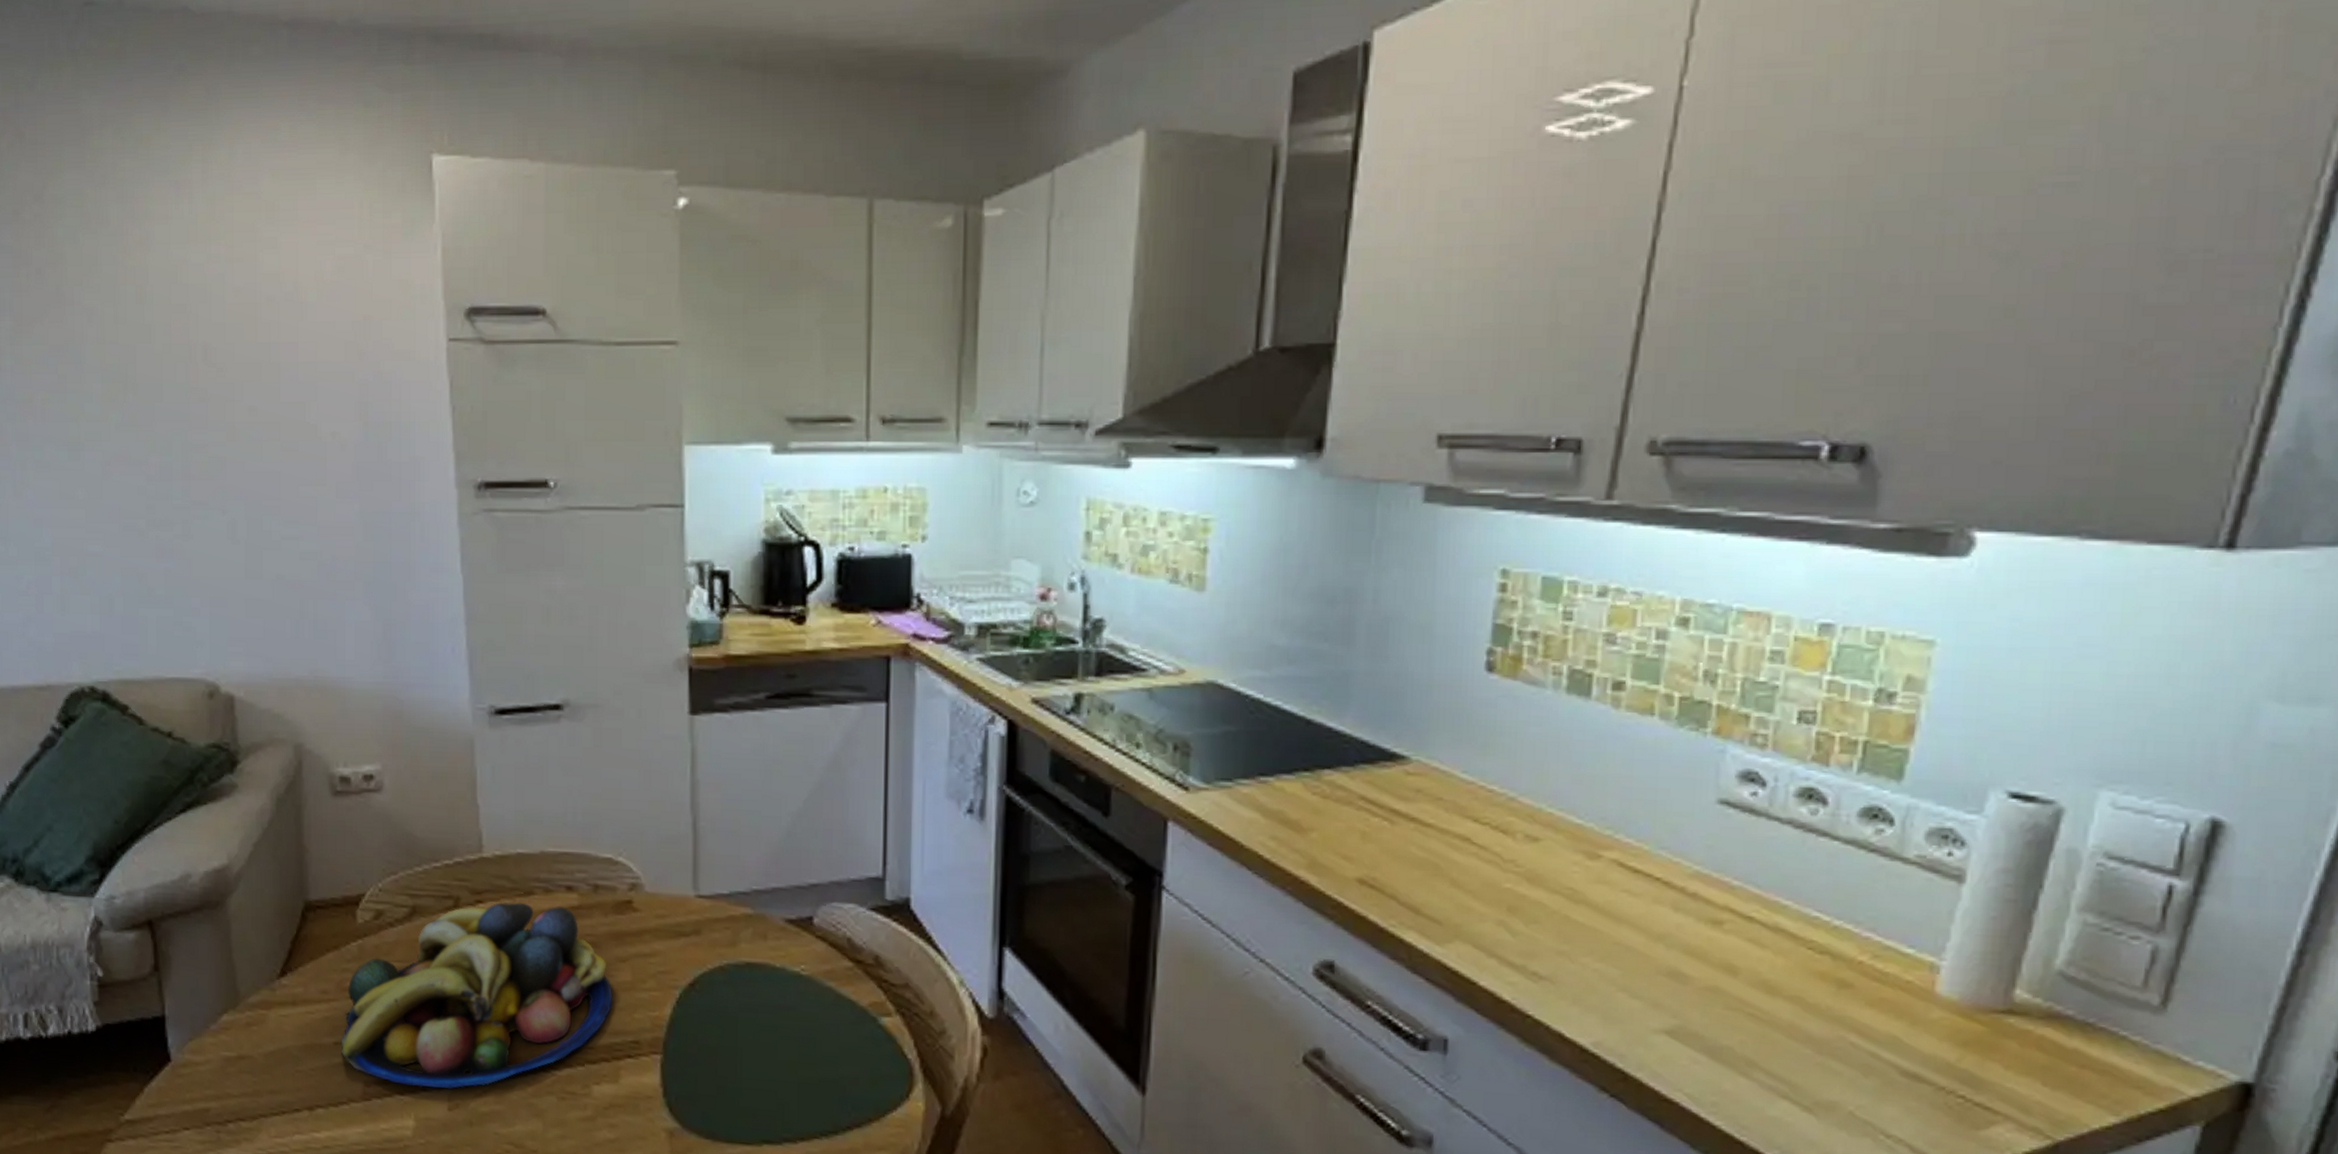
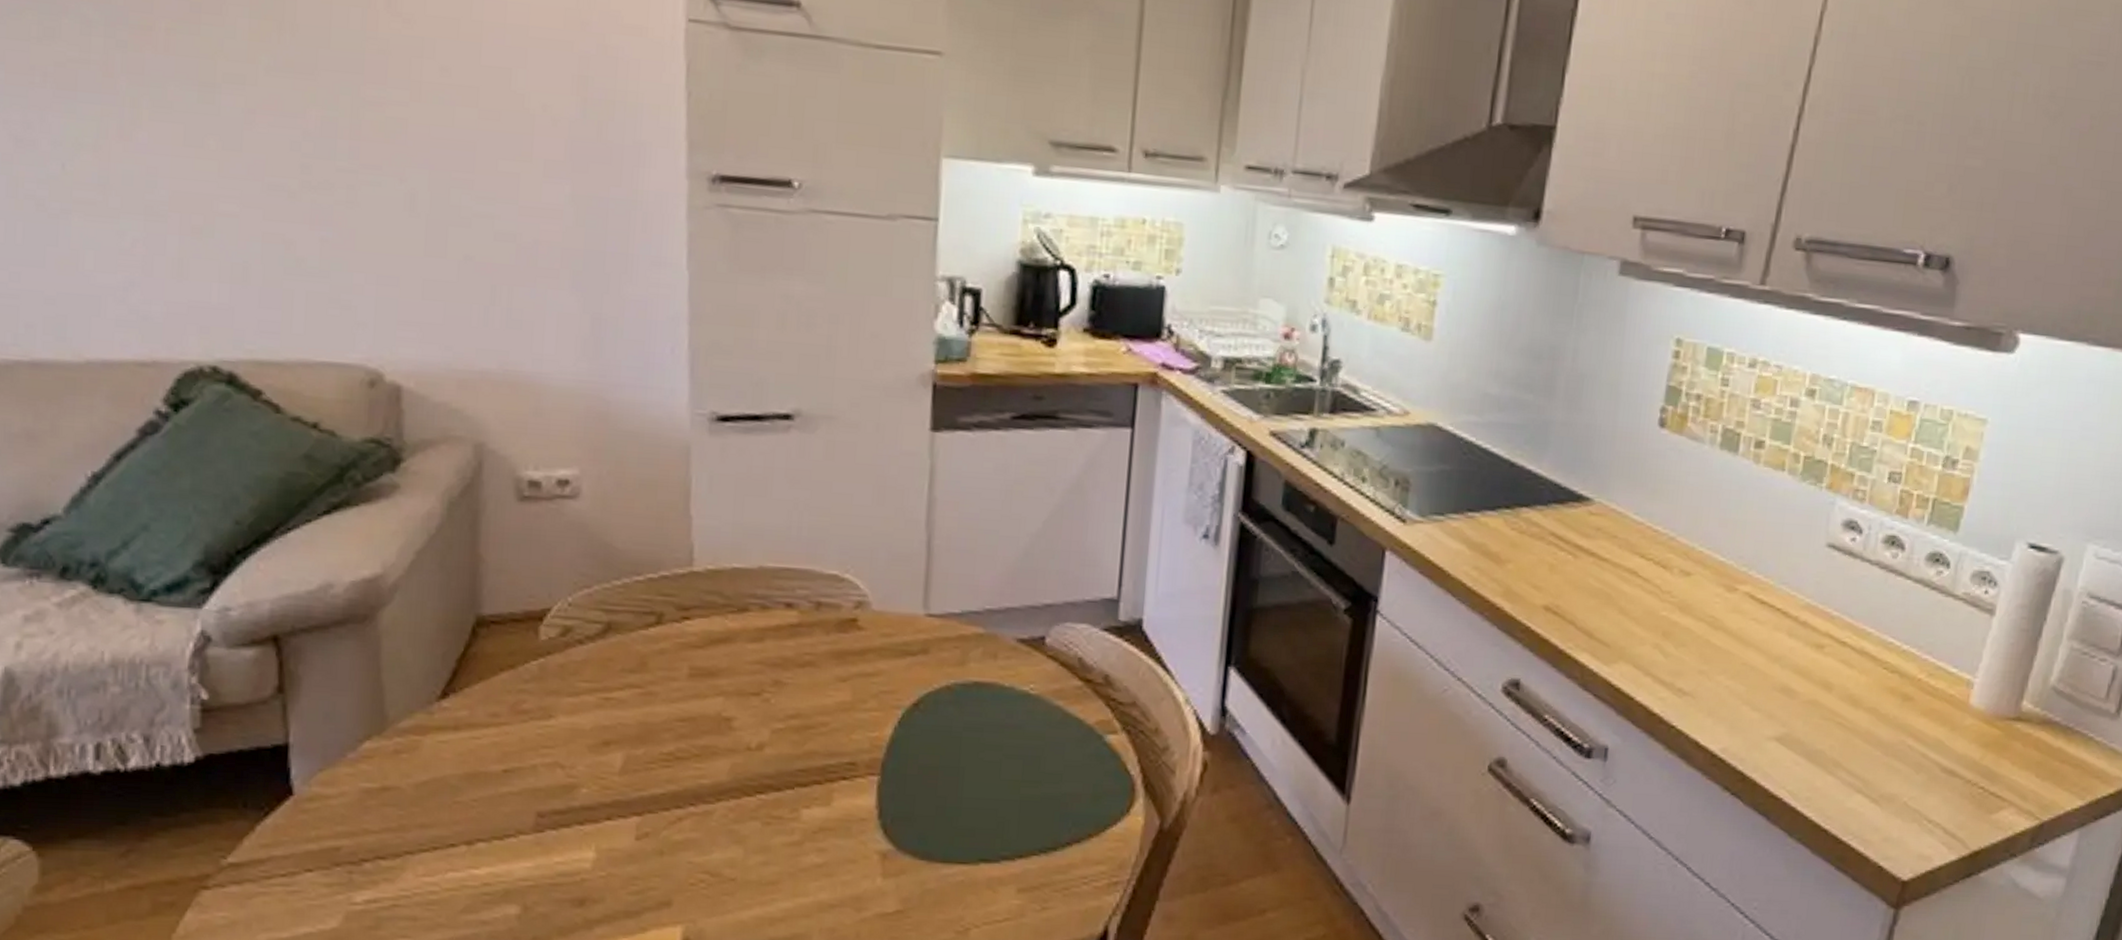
fruit bowl: present [341,902,613,1090] -> none [510,619,831,818]

